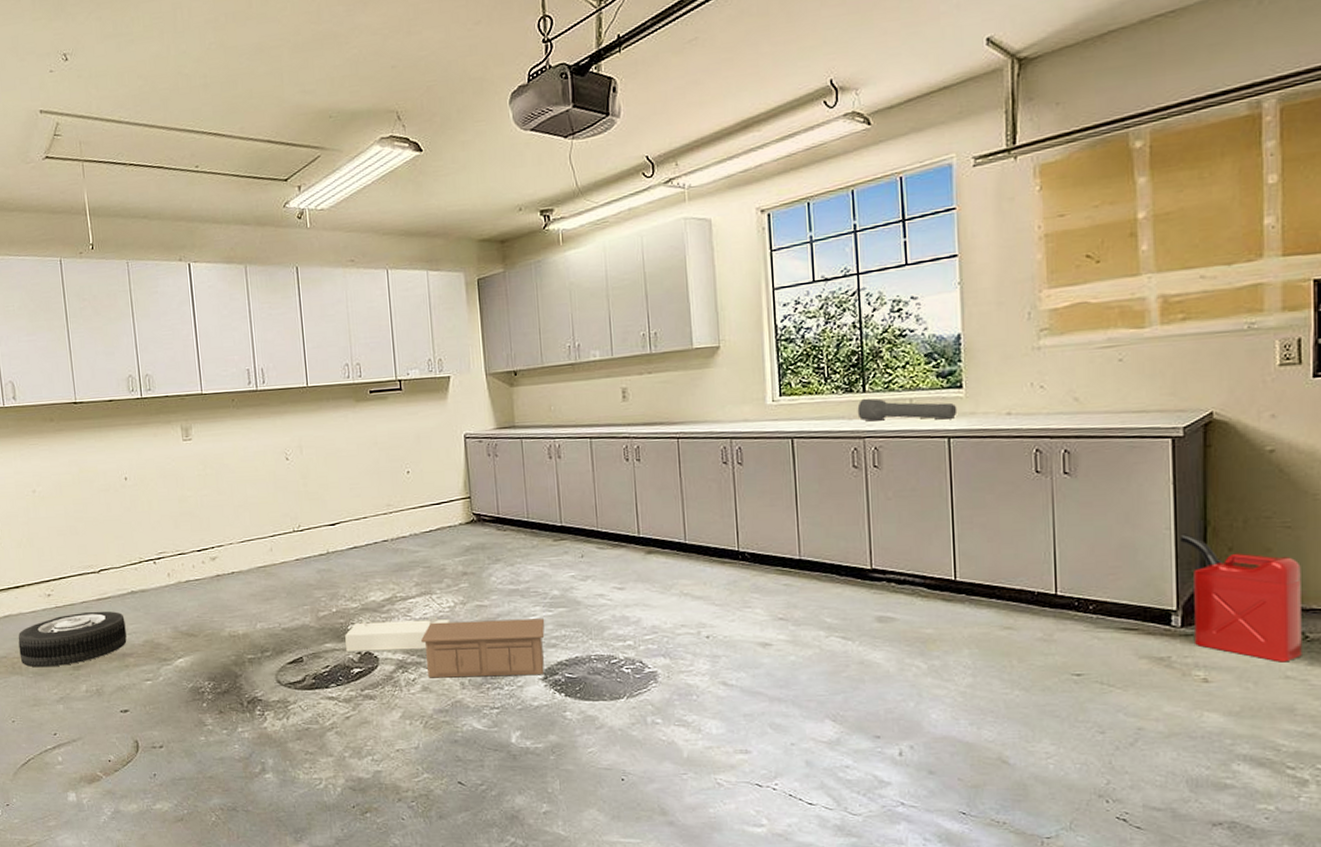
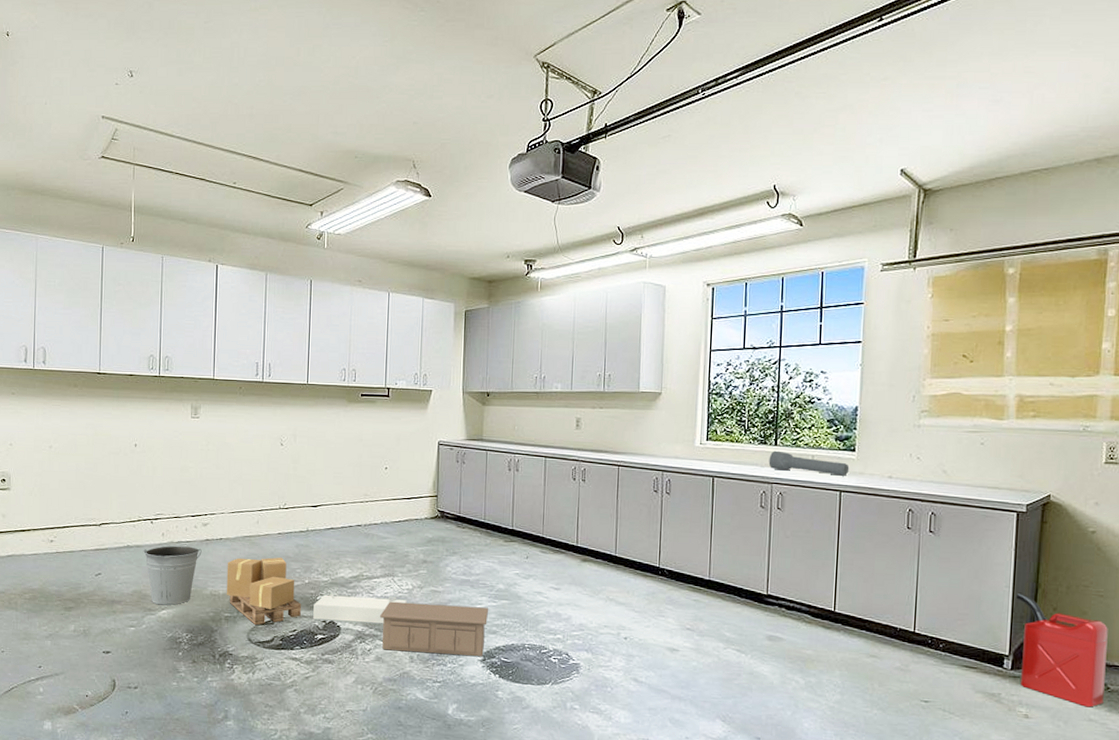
car tire: present [18,611,127,668] -> none [17,560,118,606]
bucket: none [150,584,214,653] -> present [144,545,202,606]
cardboard boxes: none [243,587,332,665] -> present [226,557,301,626]

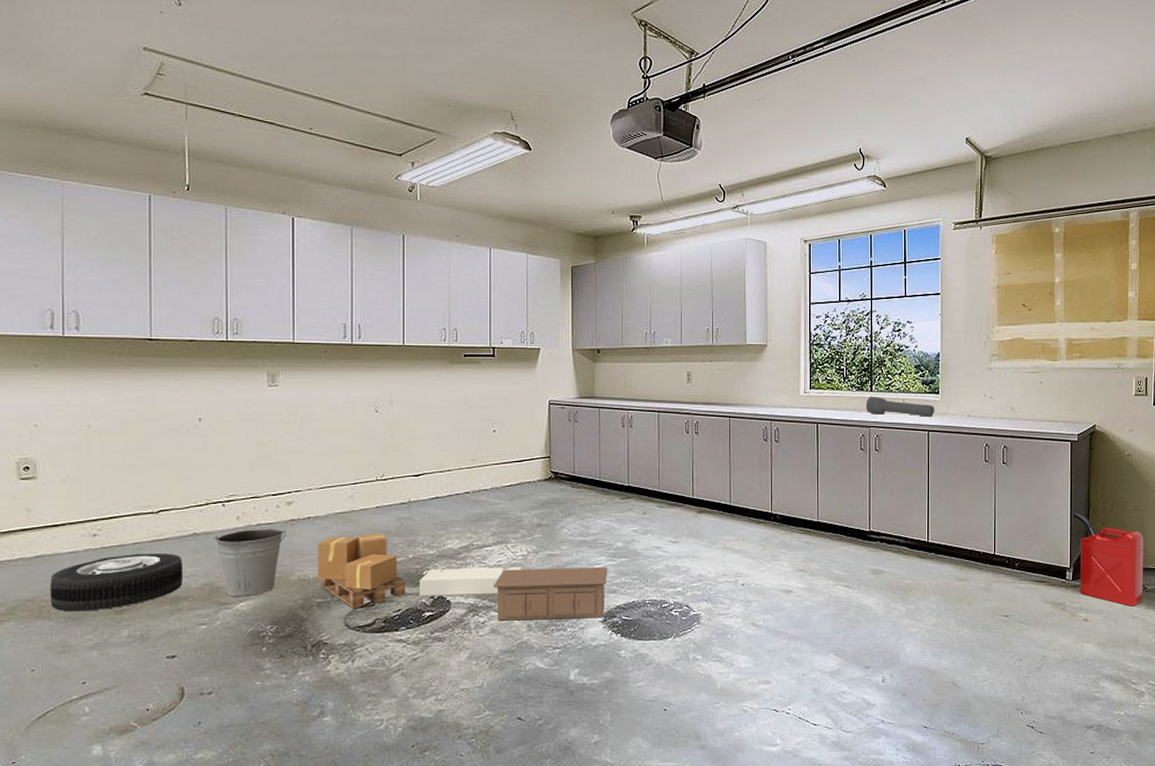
car tire: none [17,560,118,606] -> present [50,552,183,612]

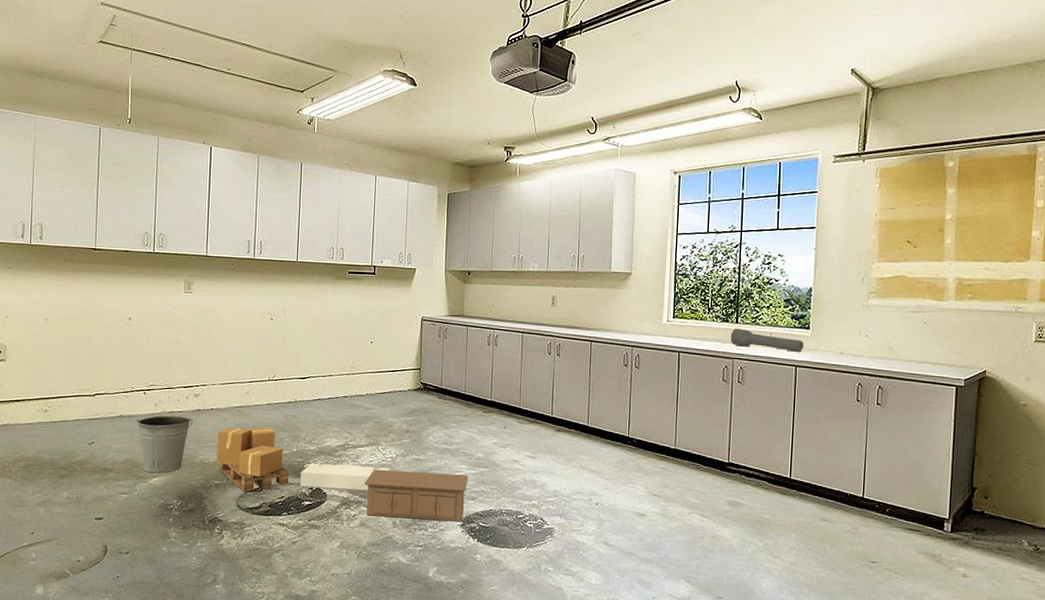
car tire: present [50,552,183,612] -> none [11,429,111,474]
fuel can: present [1074,512,1143,607] -> none [956,460,1038,567]

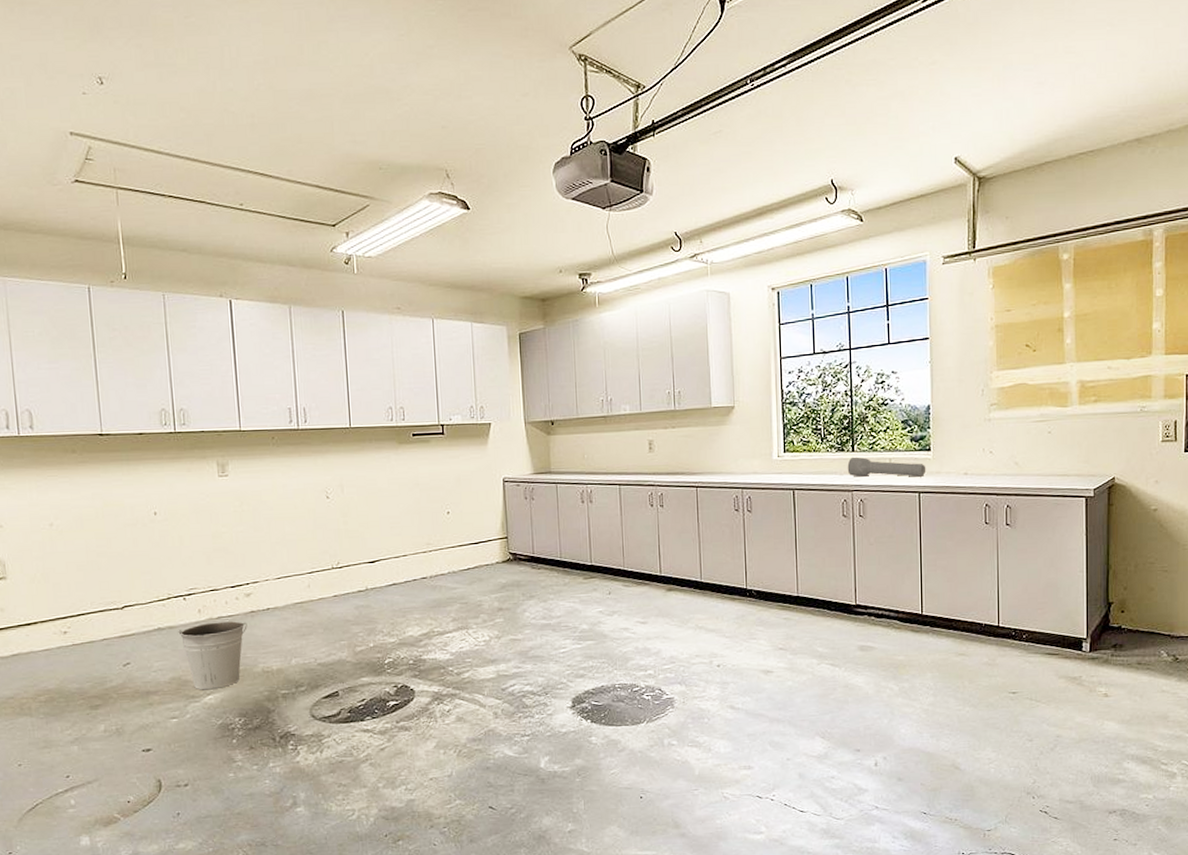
cardboard boxes: present [216,427,289,493] -> none [278,622,368,700]
storage bin: present [300,461,391,491] -> none [382,651,486,685]
storage bin: present [365,469,469,522] -> none [457,651,574,709]

